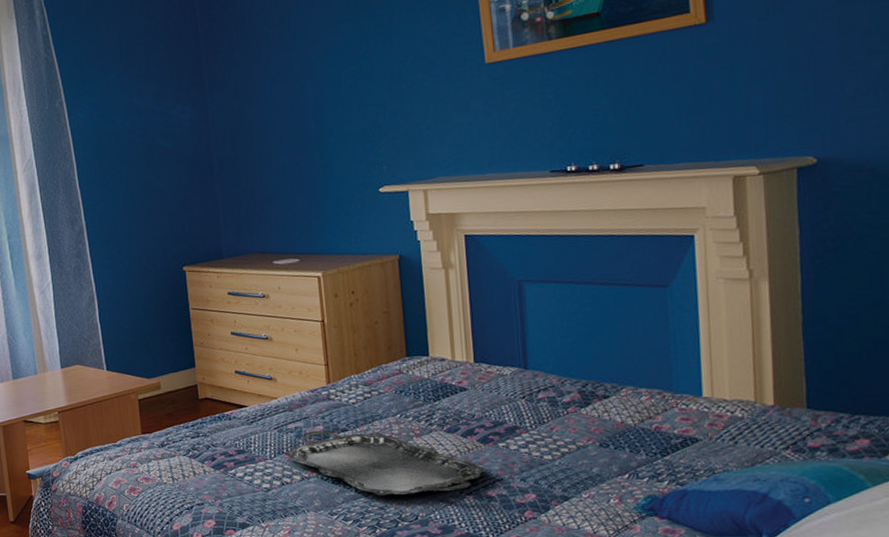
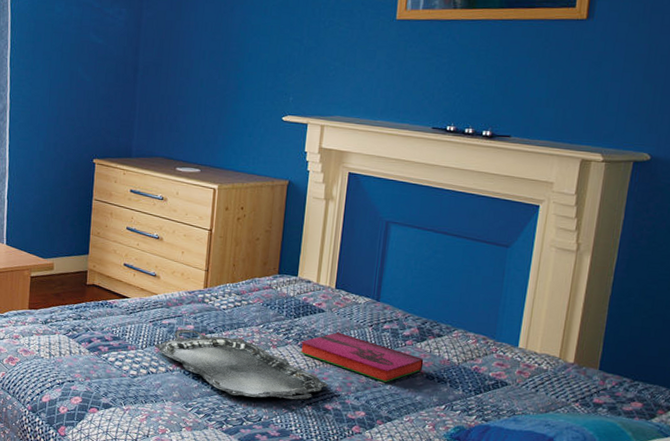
hardback book: none [447,409,594,458] -> present [300,331,424,382]

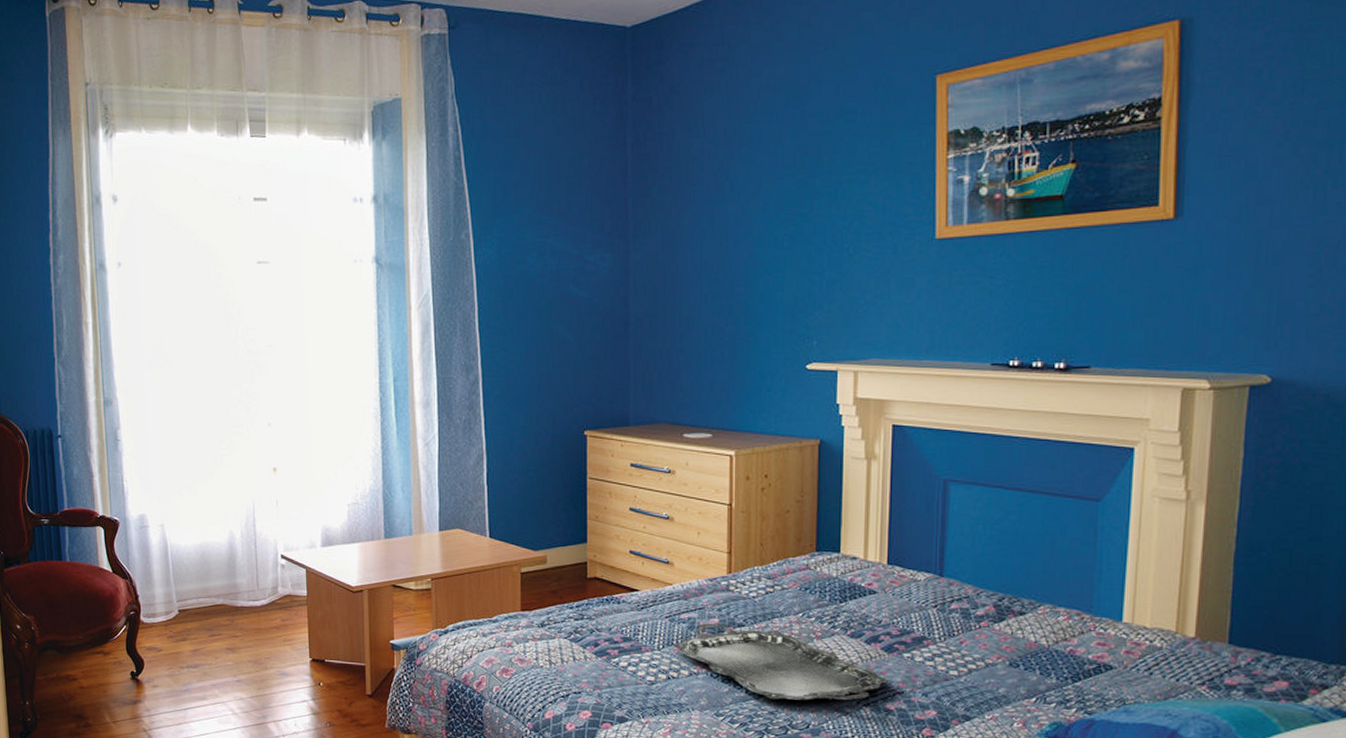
hardback book: present [300,331,424,382] -> none [850,615,1005,674]

